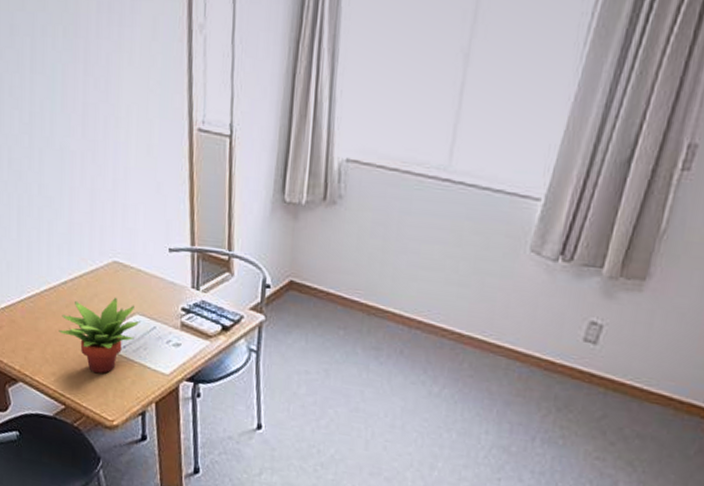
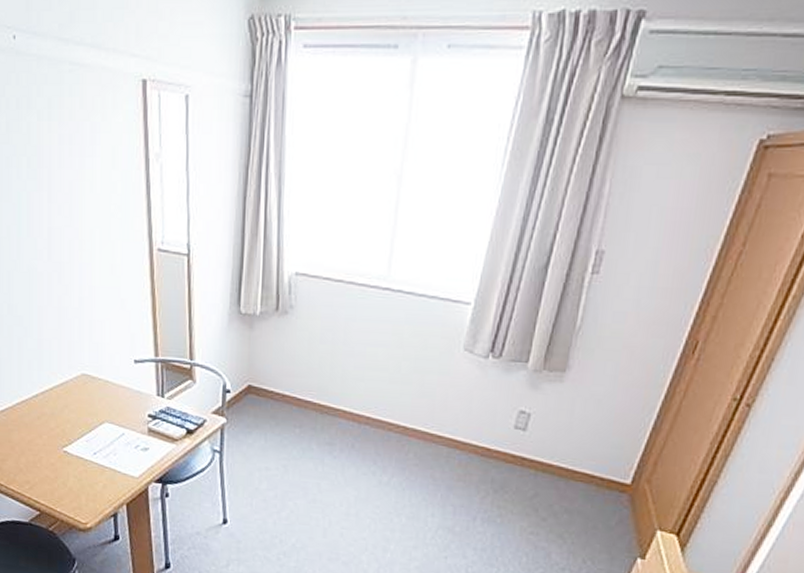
succulent plant: present [59,297,140,373] -> none [31,407,109,479]

